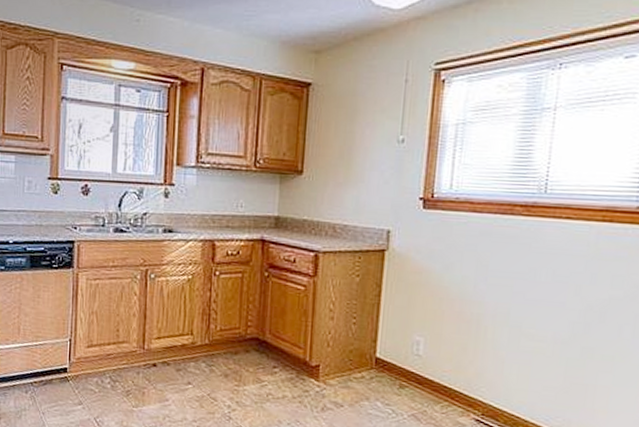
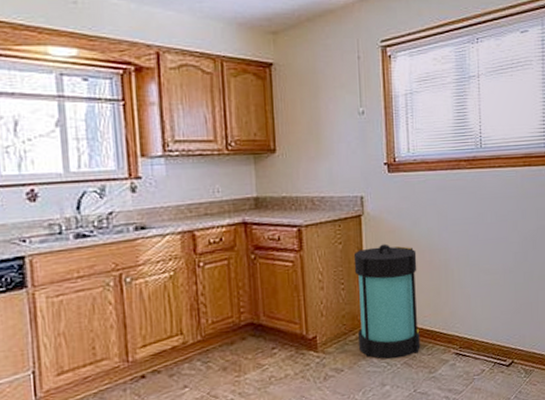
lantern: none [363,284,444,409] -> present [353,243,421,360]

